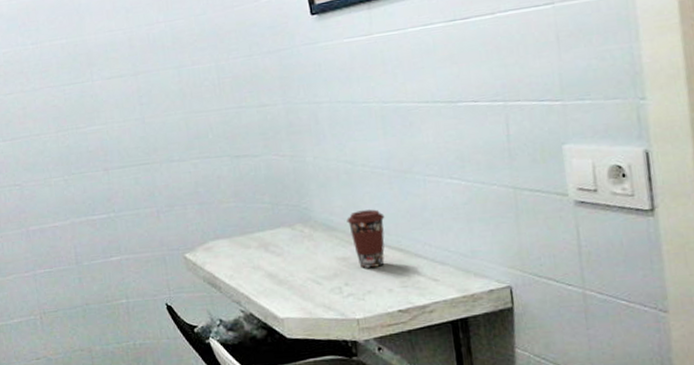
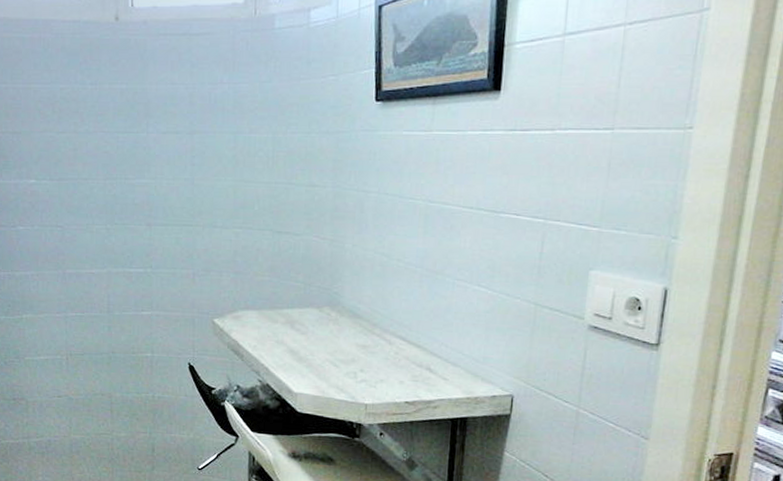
coffee cup: present [347,209,385,268] -> none [373,303,410,359]

